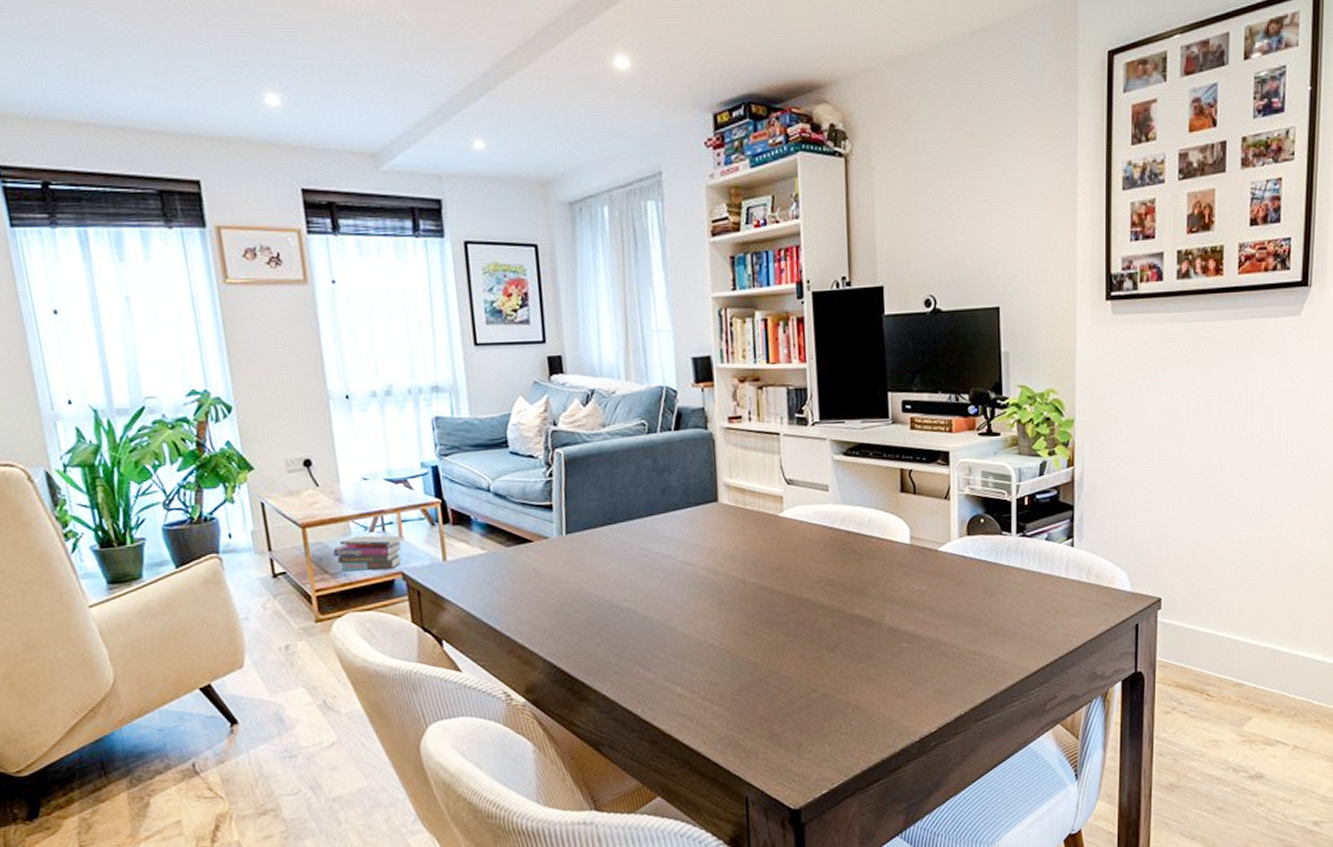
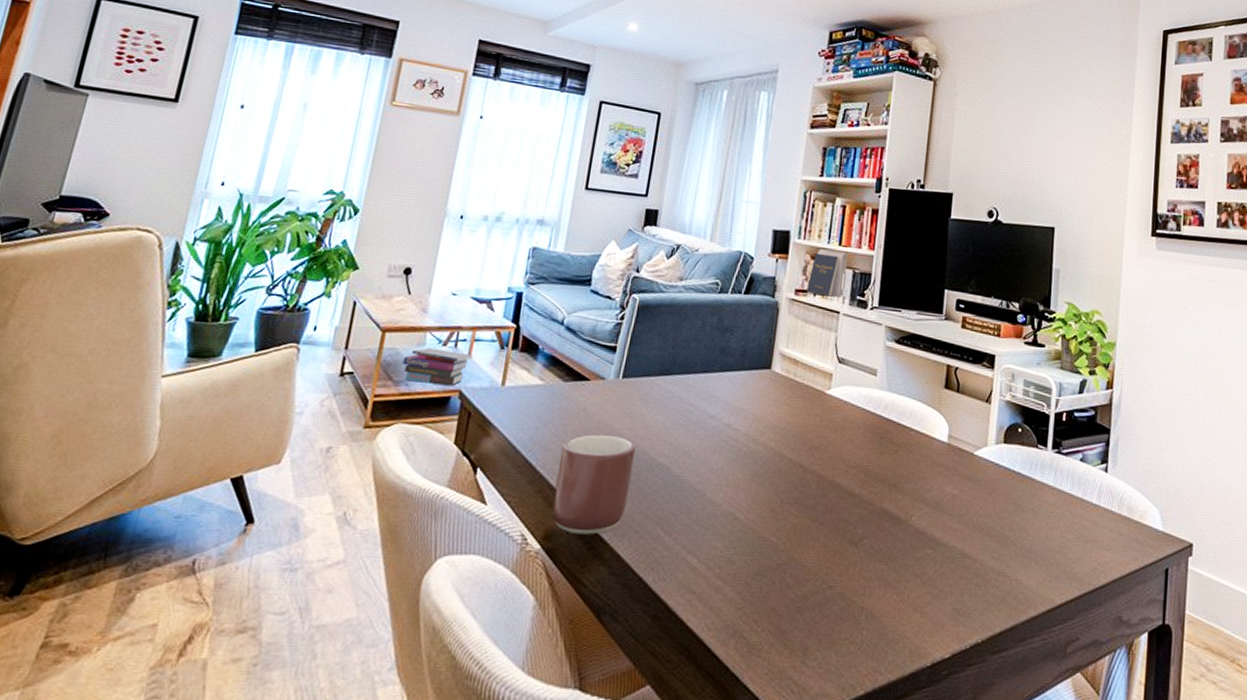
mug: none [521,589,600,684] -> present [552,433,636,535]
books: none [740,368,781,420] -> present [806,249,848,297]

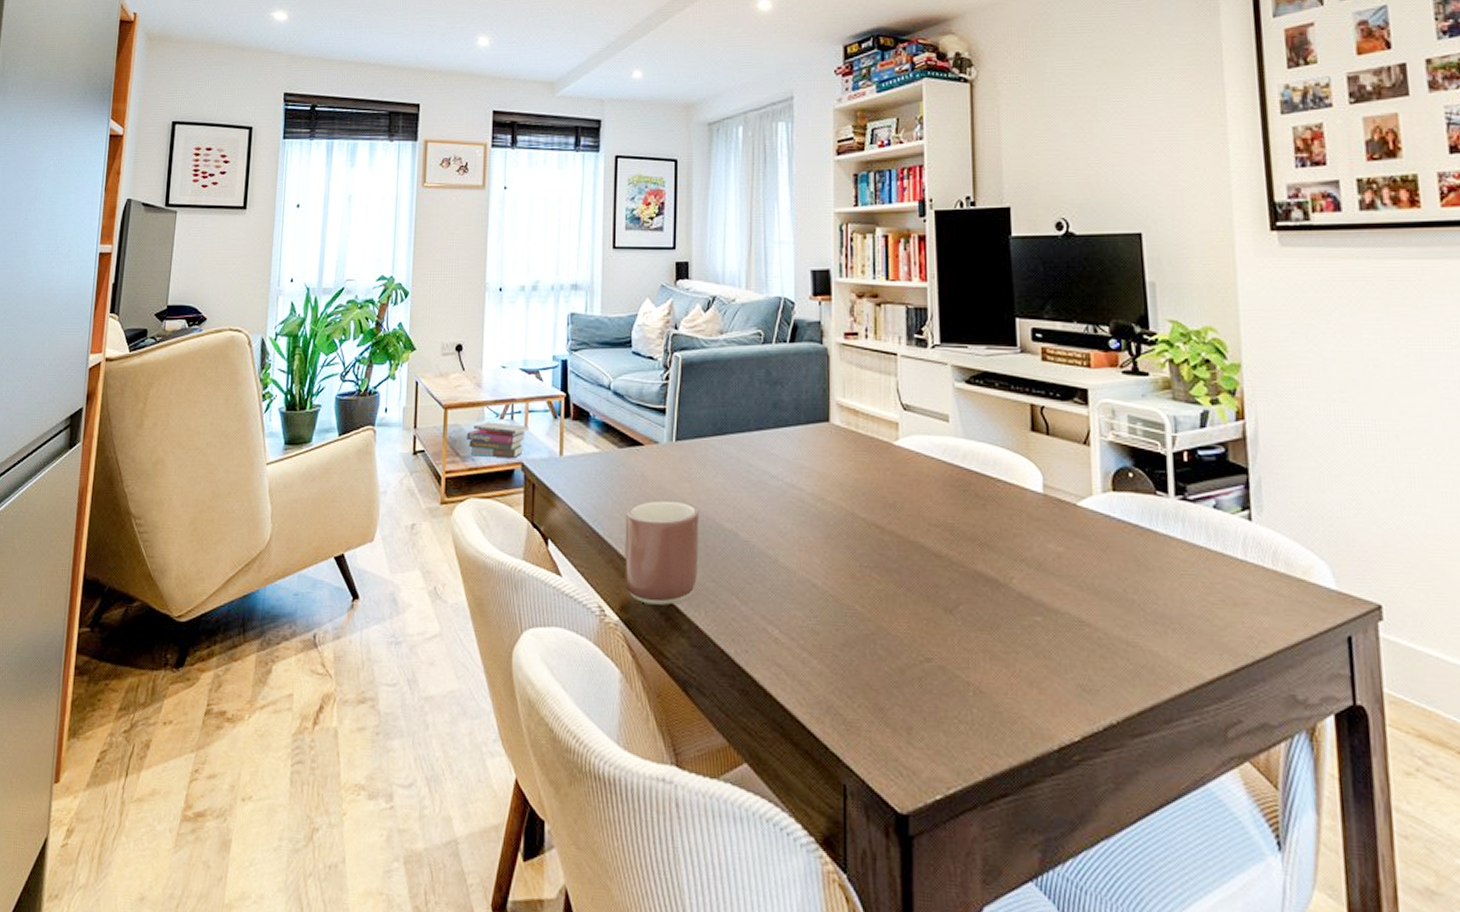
books: present [806,249,848,297] -> none [856,286,899,337]

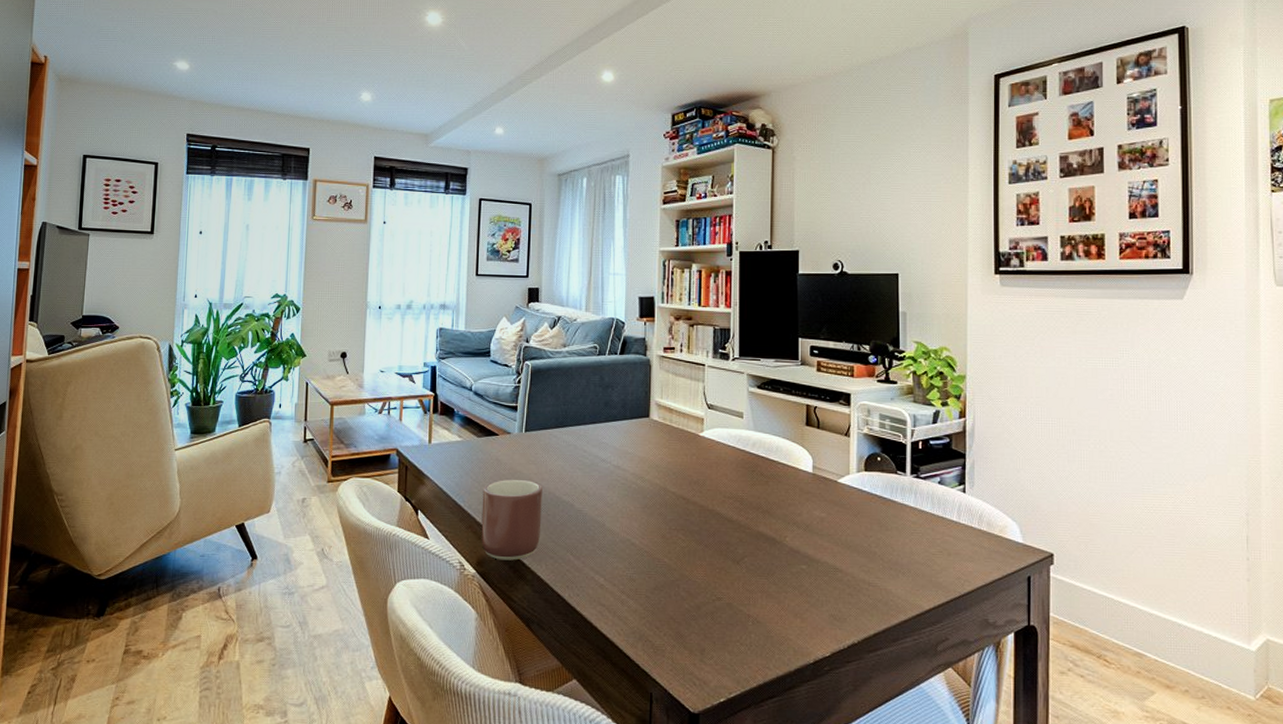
books: present [466,422,530,459] -> none [350,416,404,446]

